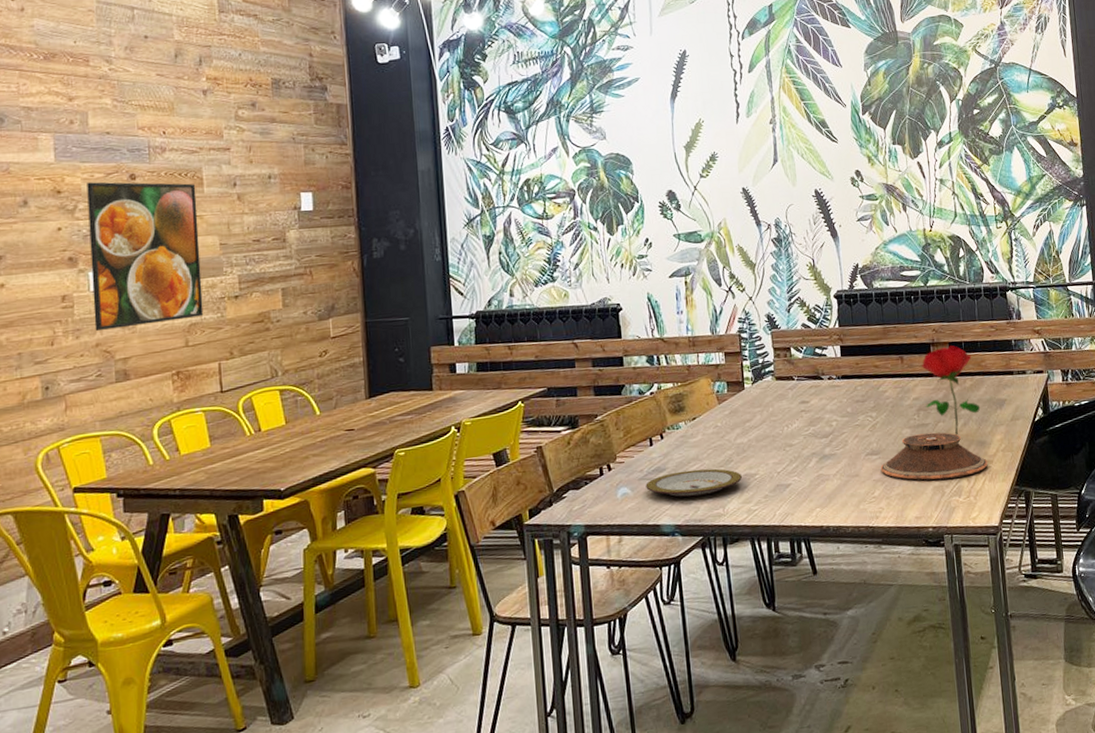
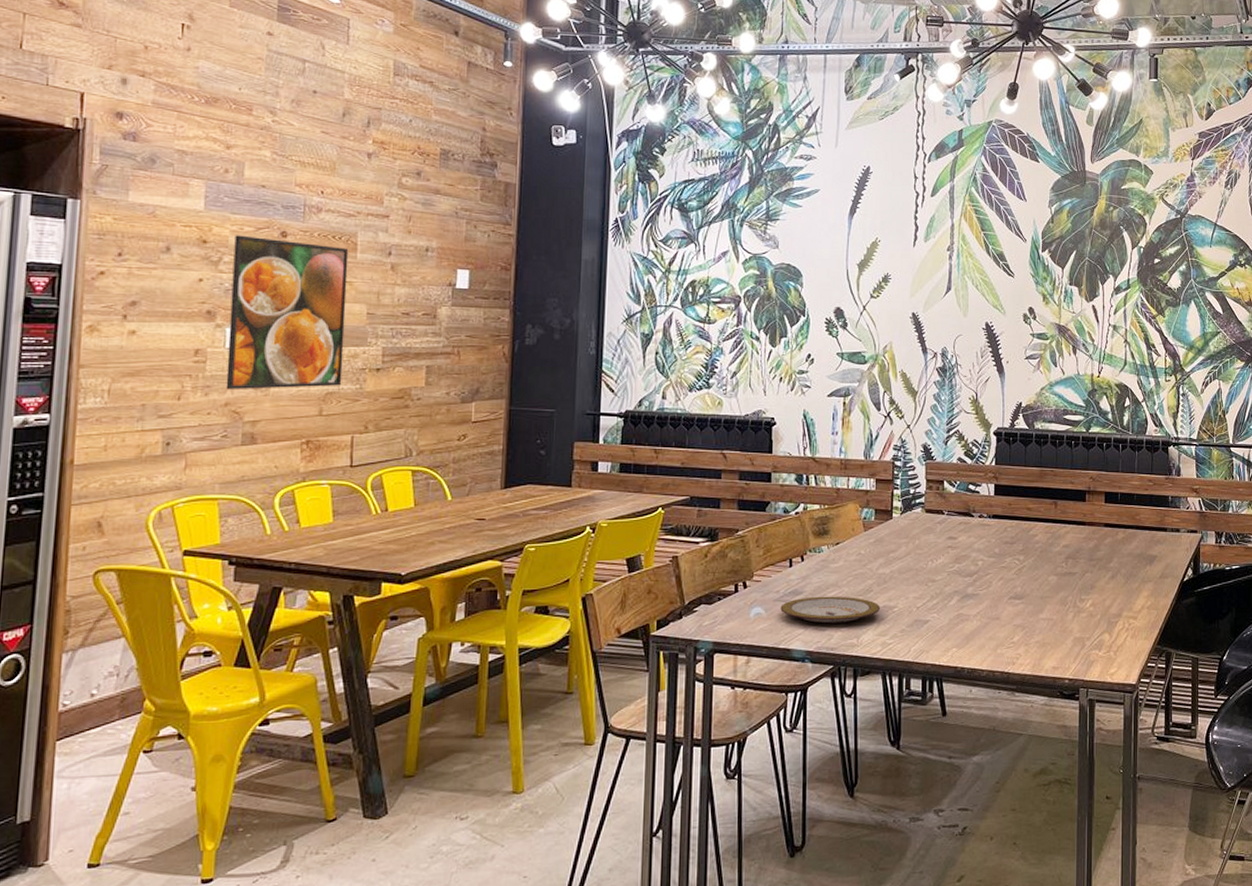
plate: present [880,432,988,481] -> none [1022,582,1131,632]
flower: present [922,345,981,436] -> none [1074,496,1130,588]

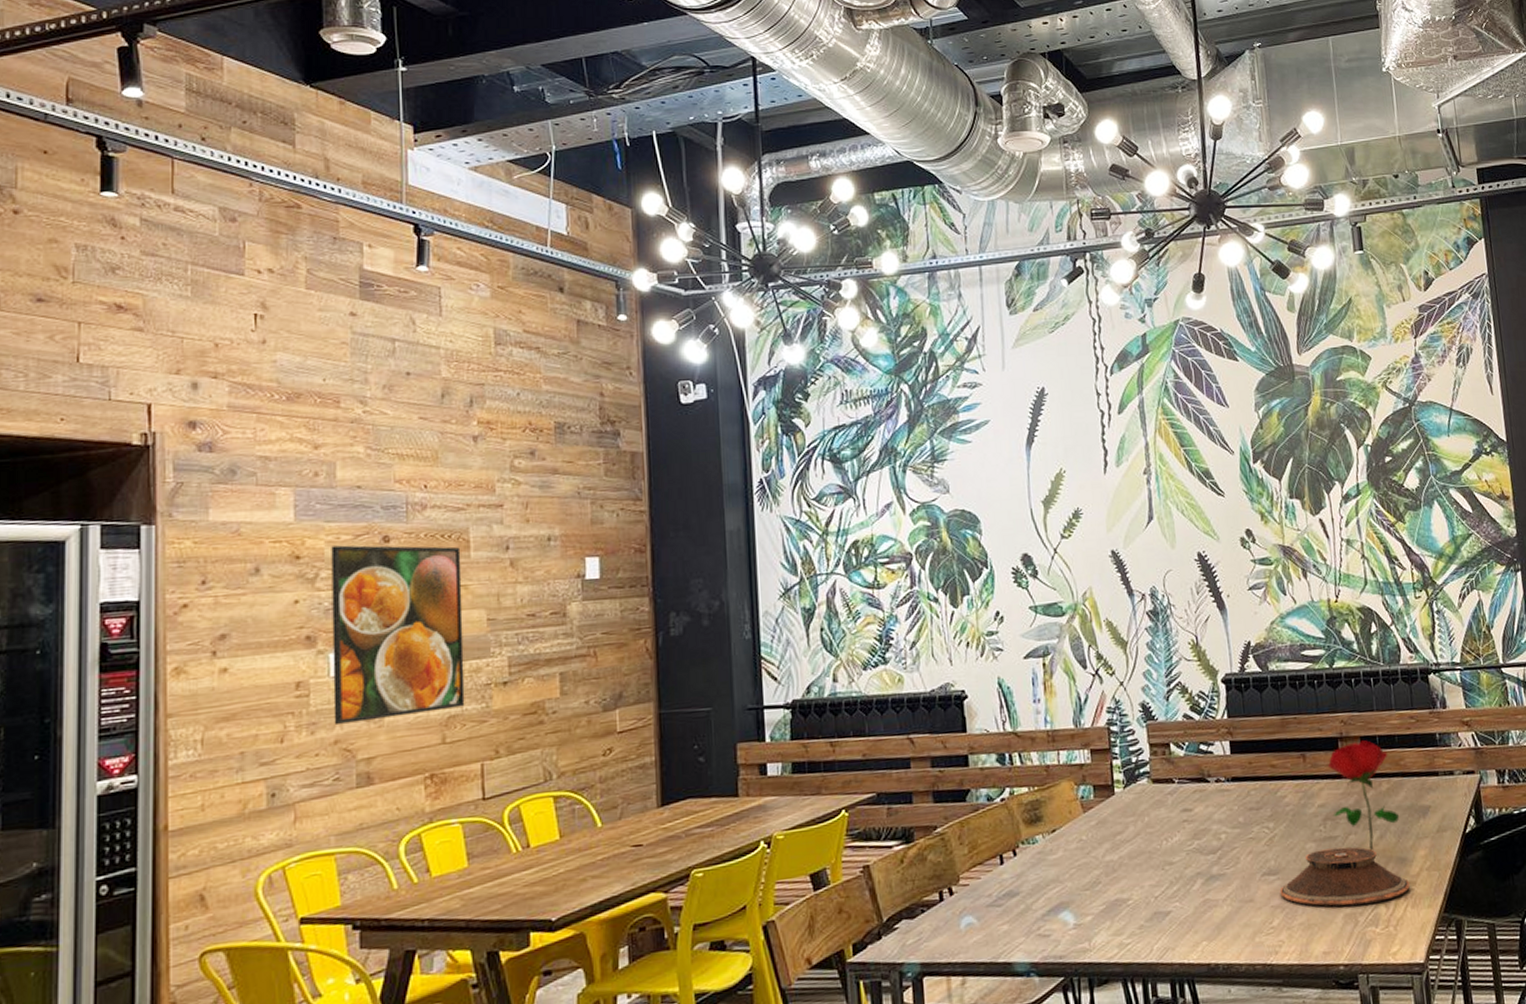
plate: present [780,596,881,624] -> none [995,892,1113,929]
plate: none [1022,582,1131,632] -> present [1279,847,1410,907]
flower: none [1074,496,1130,588] -> present [1328,740,1400,851]

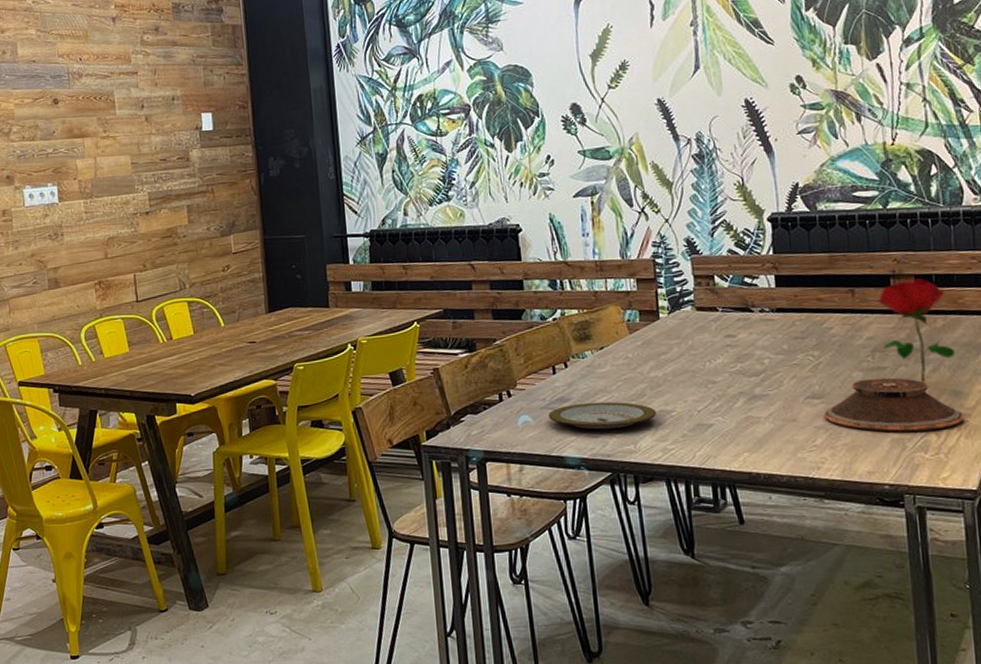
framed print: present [331,545,465,725] -> none [18,106,120,243]
plate: none [995,892,1113,929] -> present [548,401,657,431]

